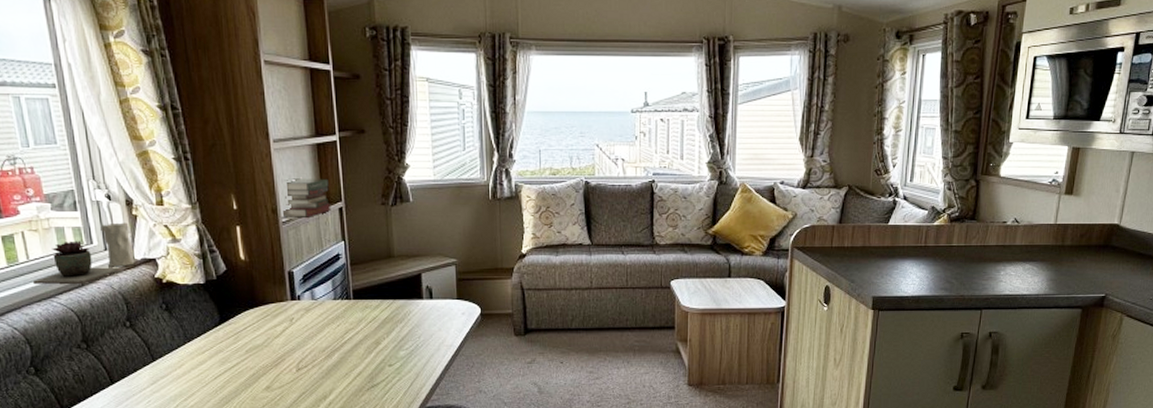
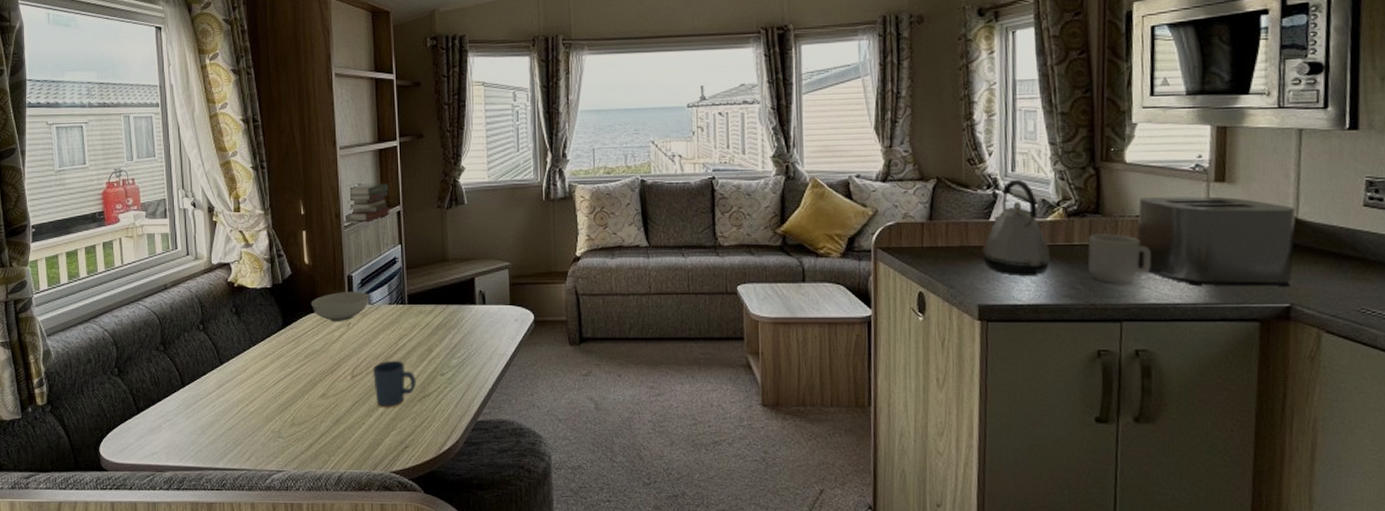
succulent plant: present [32,240,121,284] -> none [124,246,200,287]
candle: present [100,222,135,267] -> none [185,228,212,271]
bowl: none [250,287,313,317] -> present [311,292,370,321]
mug: none [319,353,364,397] -> present [373,360,416,407]
kettle: none [880,189,934,272] -> present [982,180,1051,276]
mug: none [962,237,1010,279] -> present [1088,233,1151,285]
toaster: none [999,206,1120,281] -> present [1137,196,1296,287]

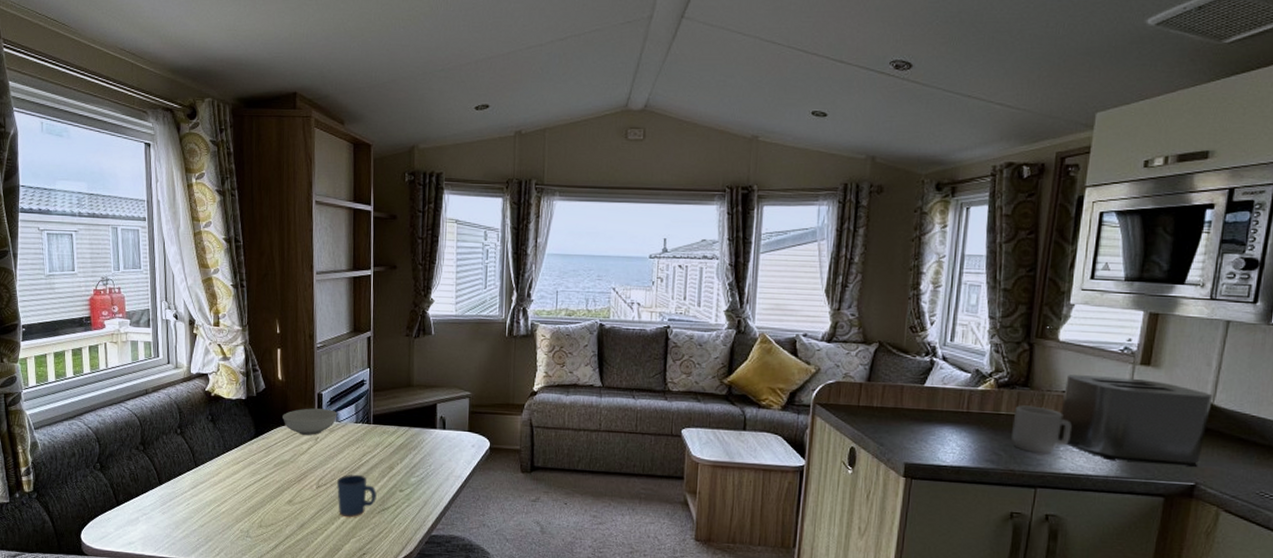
books: present [343,183,389,222] -> none [316,308,361,344]
kettle: present [982,180,1051,276] -> none [914,349,978,440]

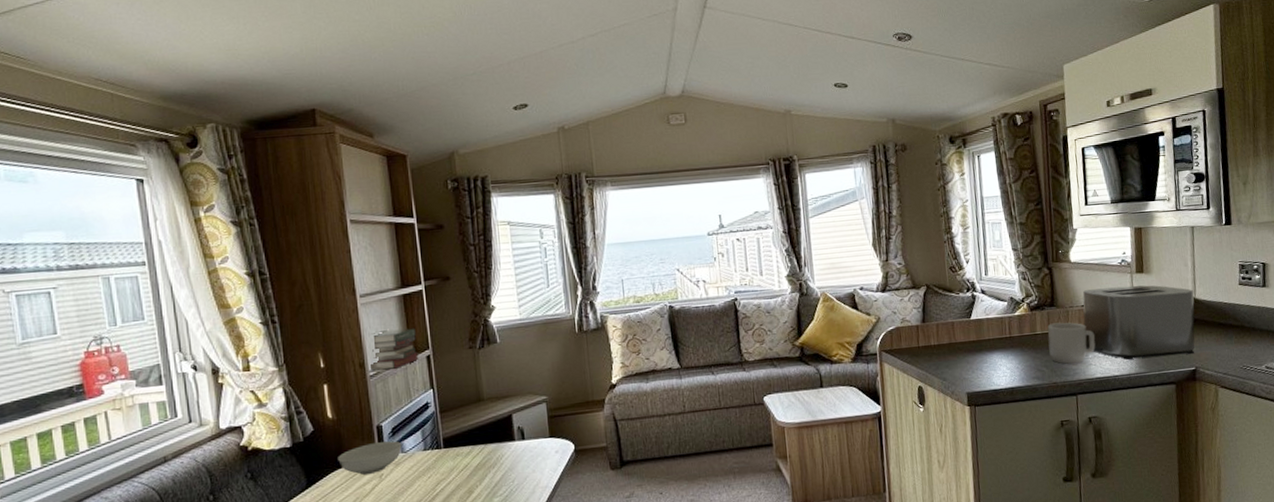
books: none [316,308,361,344] -> present [368,328,418,371]

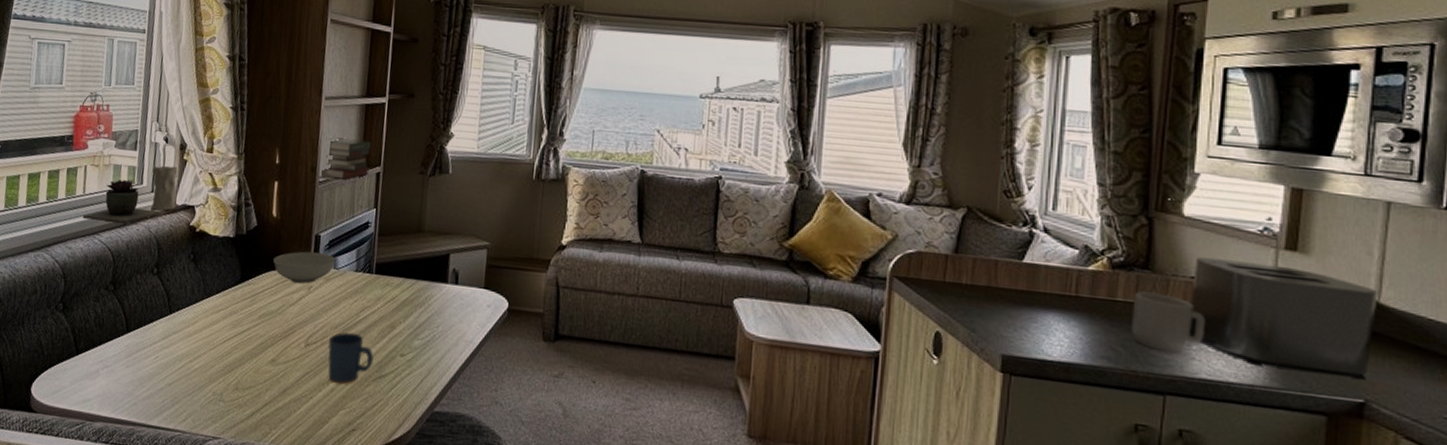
succulent plant: none [113,415,206,465] -> present [82,179,162,224]
candle: none [185,392,220,440] -> present [151,165,178,211]

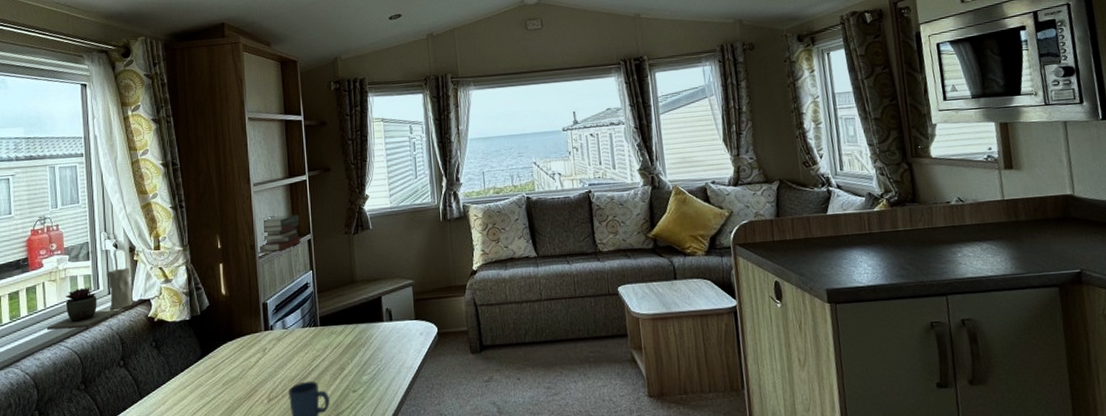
bowl: present [273,251,336,284] -> none [228,317,284,348]
mug: present [1132,291,1205,354] -> none [910,219,965,263]
toaster: present [1188,257,1378,379] -> none [946,182,1078,260]

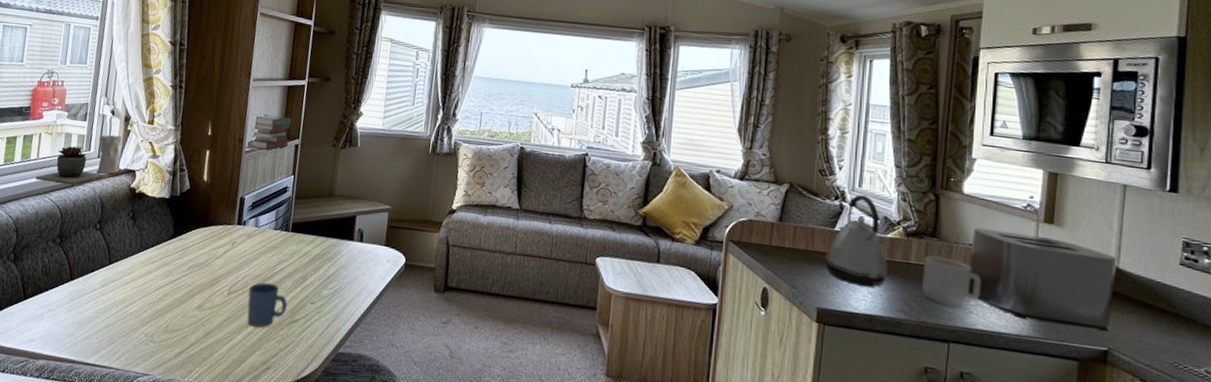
kettle: none [823,177,882,261] -> present [825,195,888,288]
mug: none [910,219,965,263] -> present [922,255,981,308]
toaster: none [946,182,1078,260] -> present [967,228,1118,331]

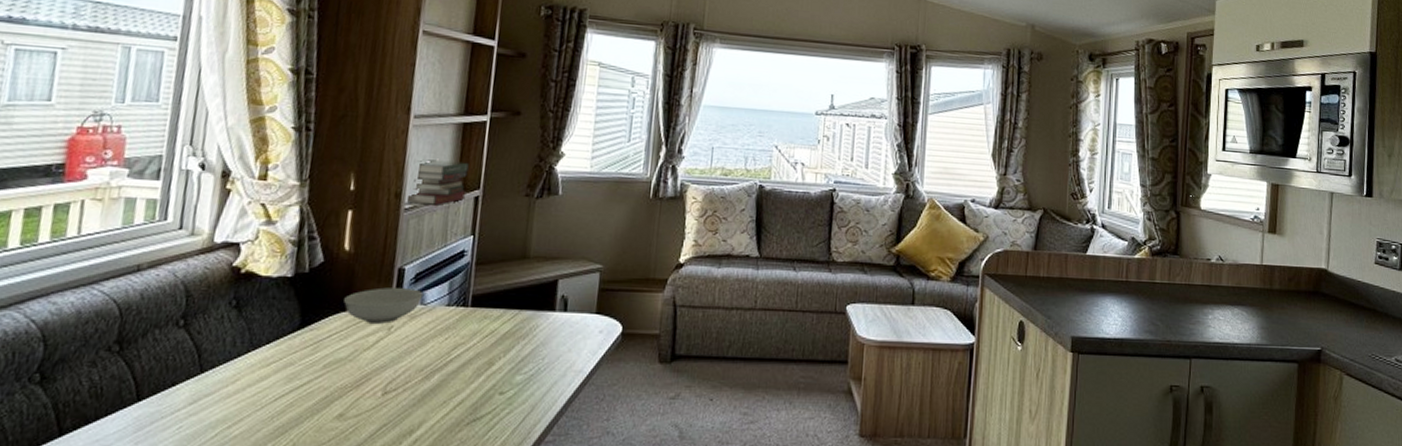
succulent plant: present [35,146,106,185] -> none [74,215,194,268]
candle: present [97,134,122,174] -> none [178,196,218,251]
bowl: none [202,211,258,240] -> present [344,287,424,324]
mug: present [247,282,288,328] -> none [410,373,468,432]
kettle: present [825,195,888,288] -> none [1078,217,1136,310]
mug: present [922,255,981,308] -> none [1167,273,1217,323]
toaster: present [967,228,1118,331] -> none [1206,242,1327,332]

